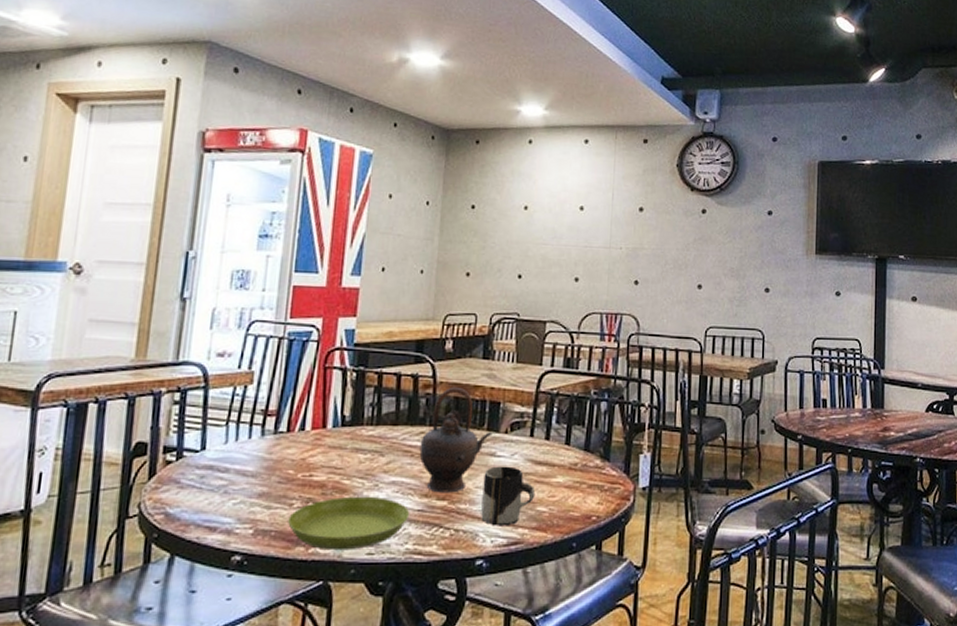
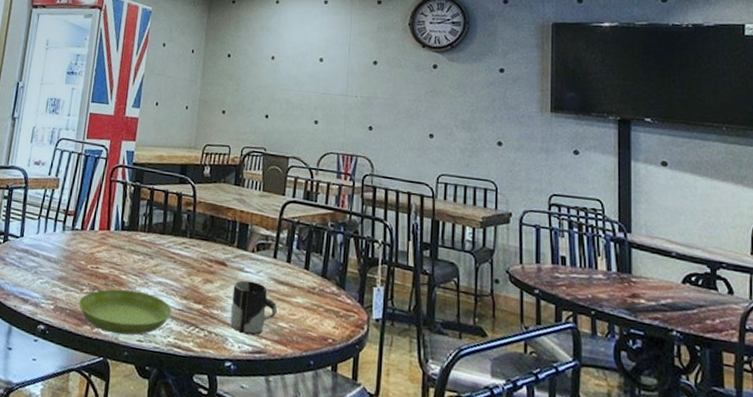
teapot: present [419,388,493,493] -> none [181,207,241,299]

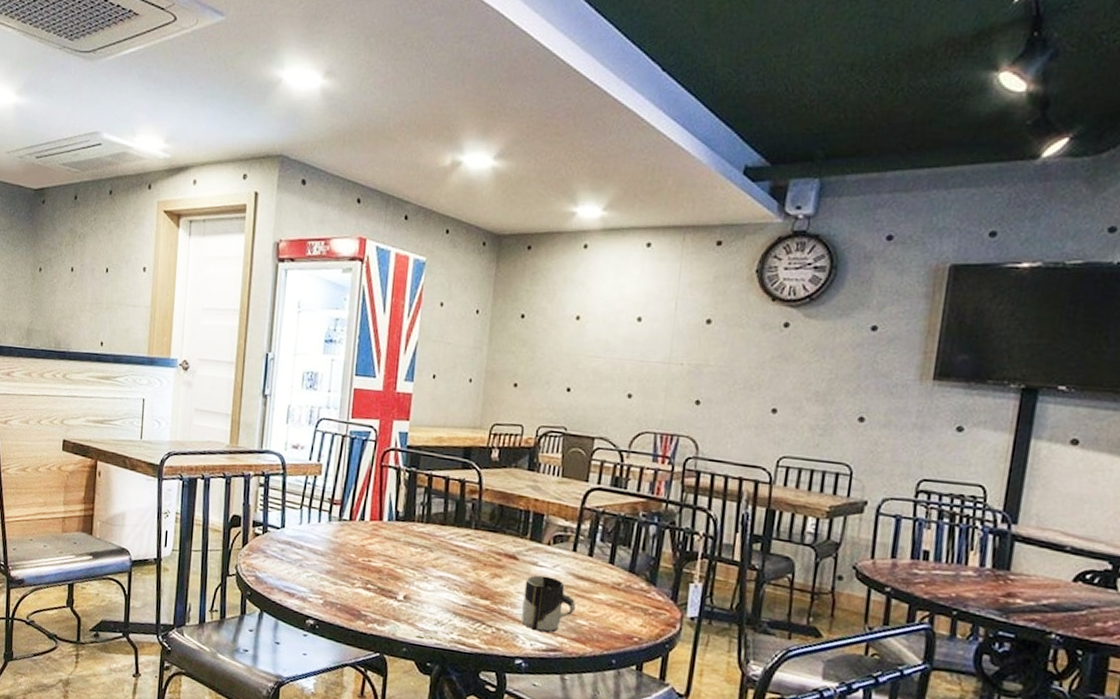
saucer: present [79,289,172,335] -> none [351,583,456,631]

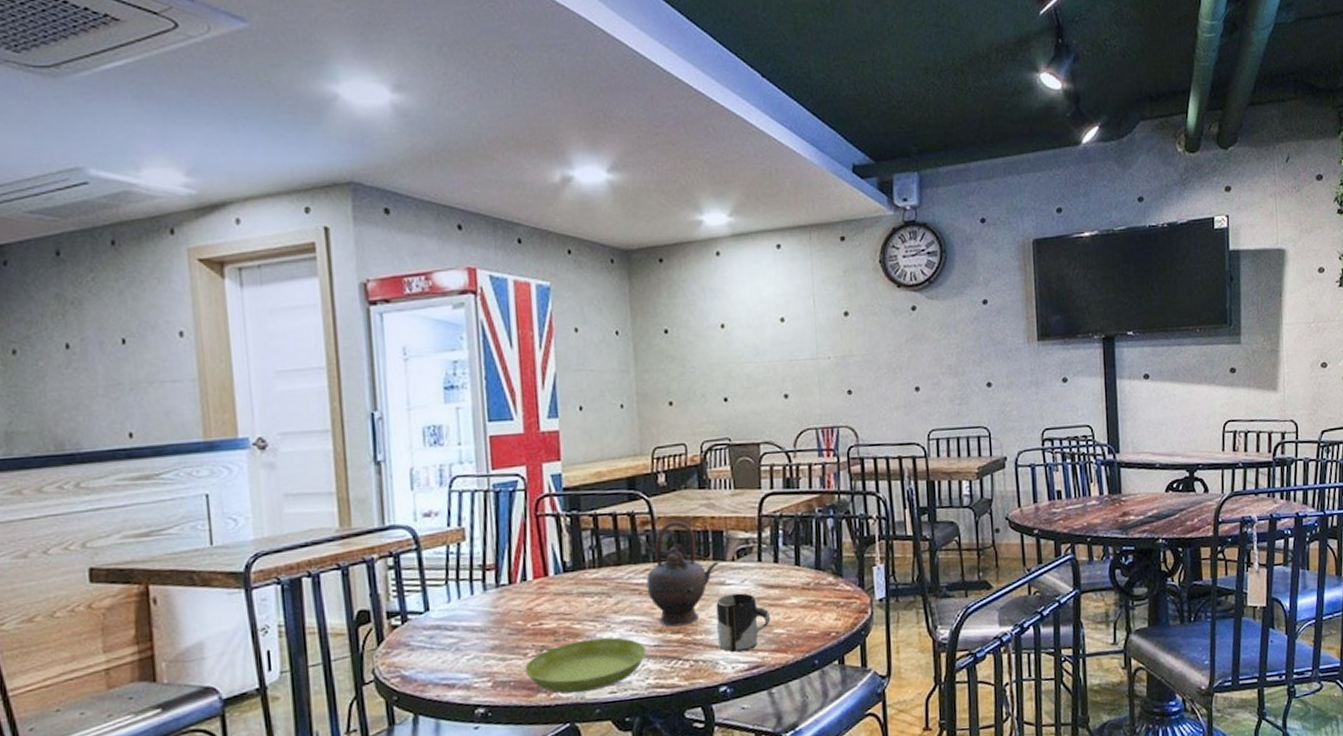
saucer: none [351,583,456,631] -> present [525,637,647,694]
teapot: none [465,495,535,594] -> present [646,521,719,627]

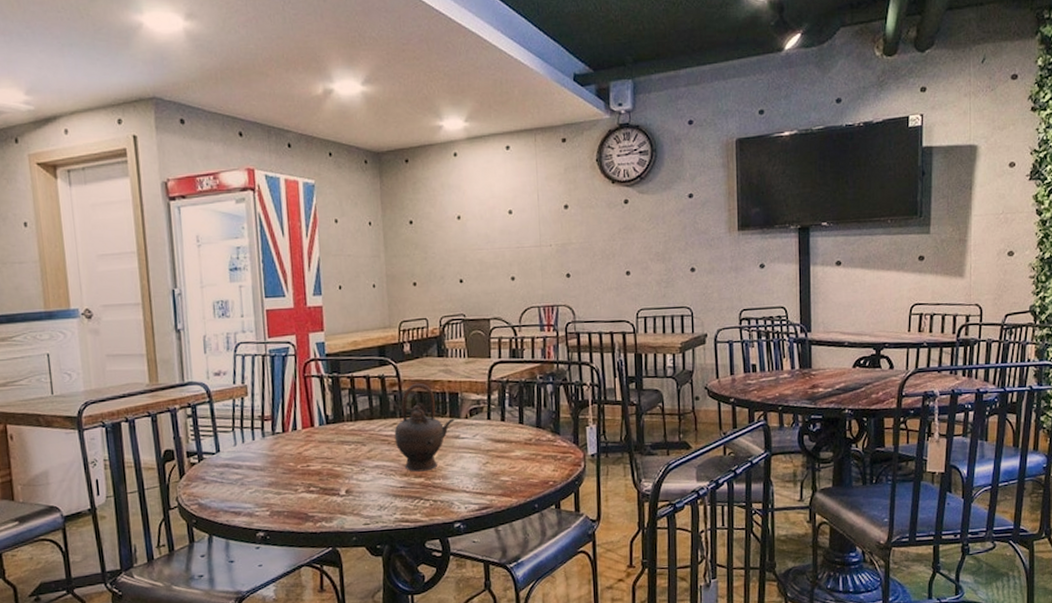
saucer: present [525,637,647,694] -> none [296,479,394,524]
cup: present [716,593,771,653] -> none [452,445,498,496]

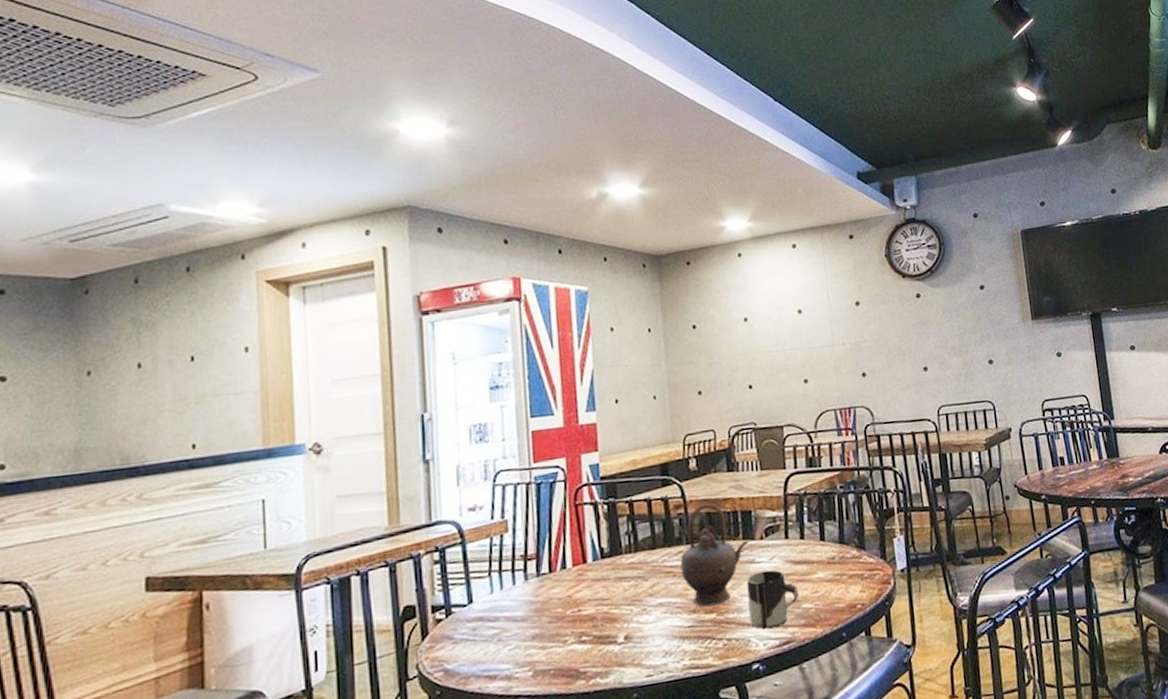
cup: none [452,445,498,496] -> present [746,570,800,630]

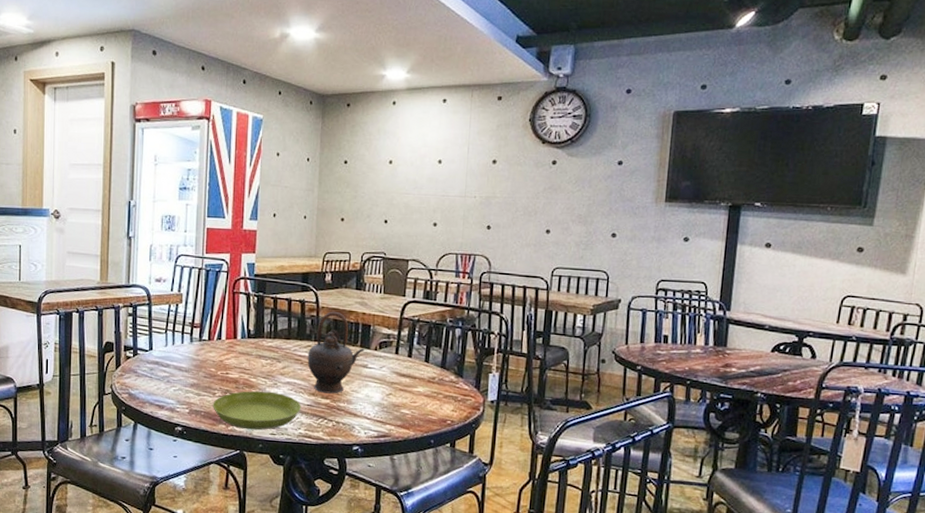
saucer: none [565,620,682,679] -> present [213,390,302,430]
cup: present [746,570,800,630] -> none [356,375,400,423]

